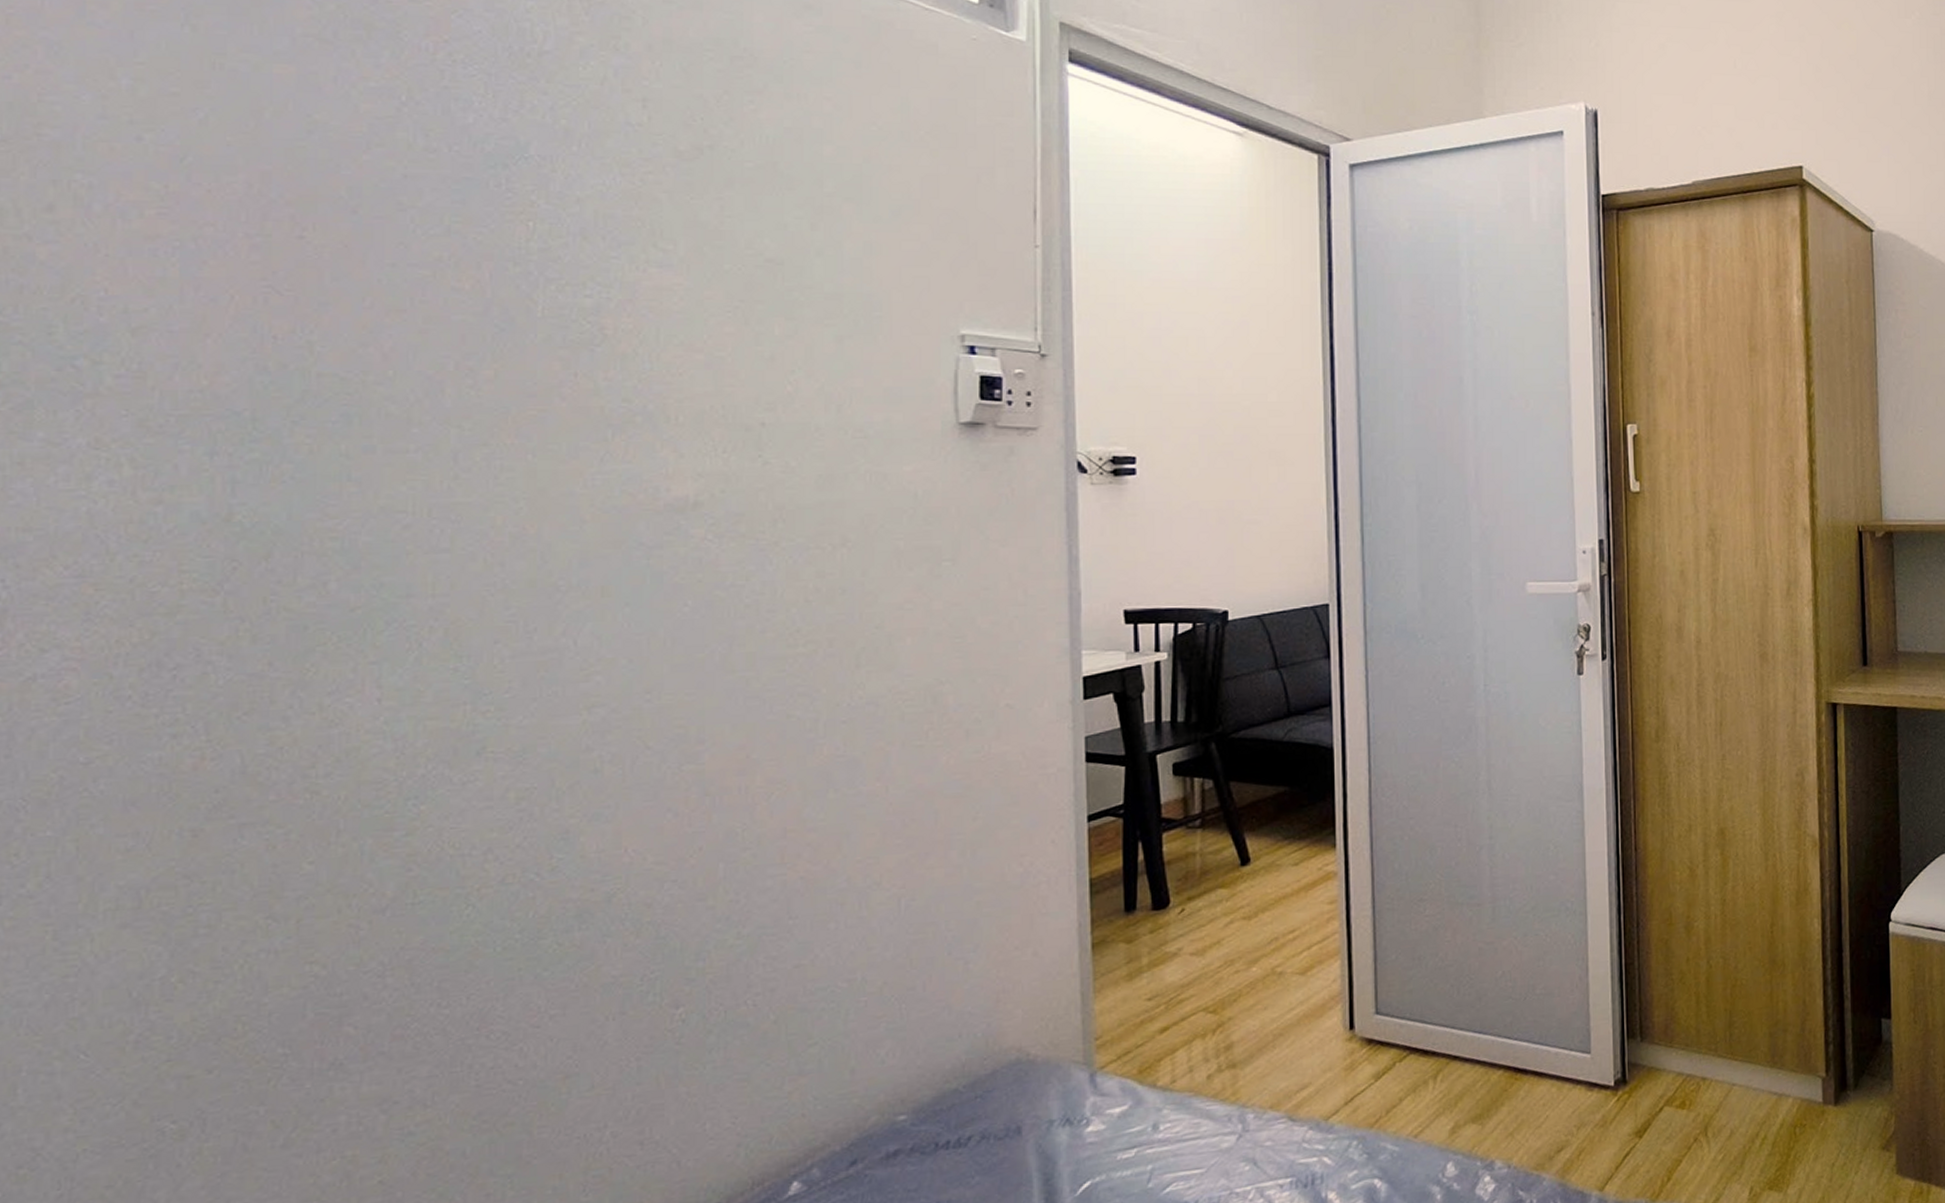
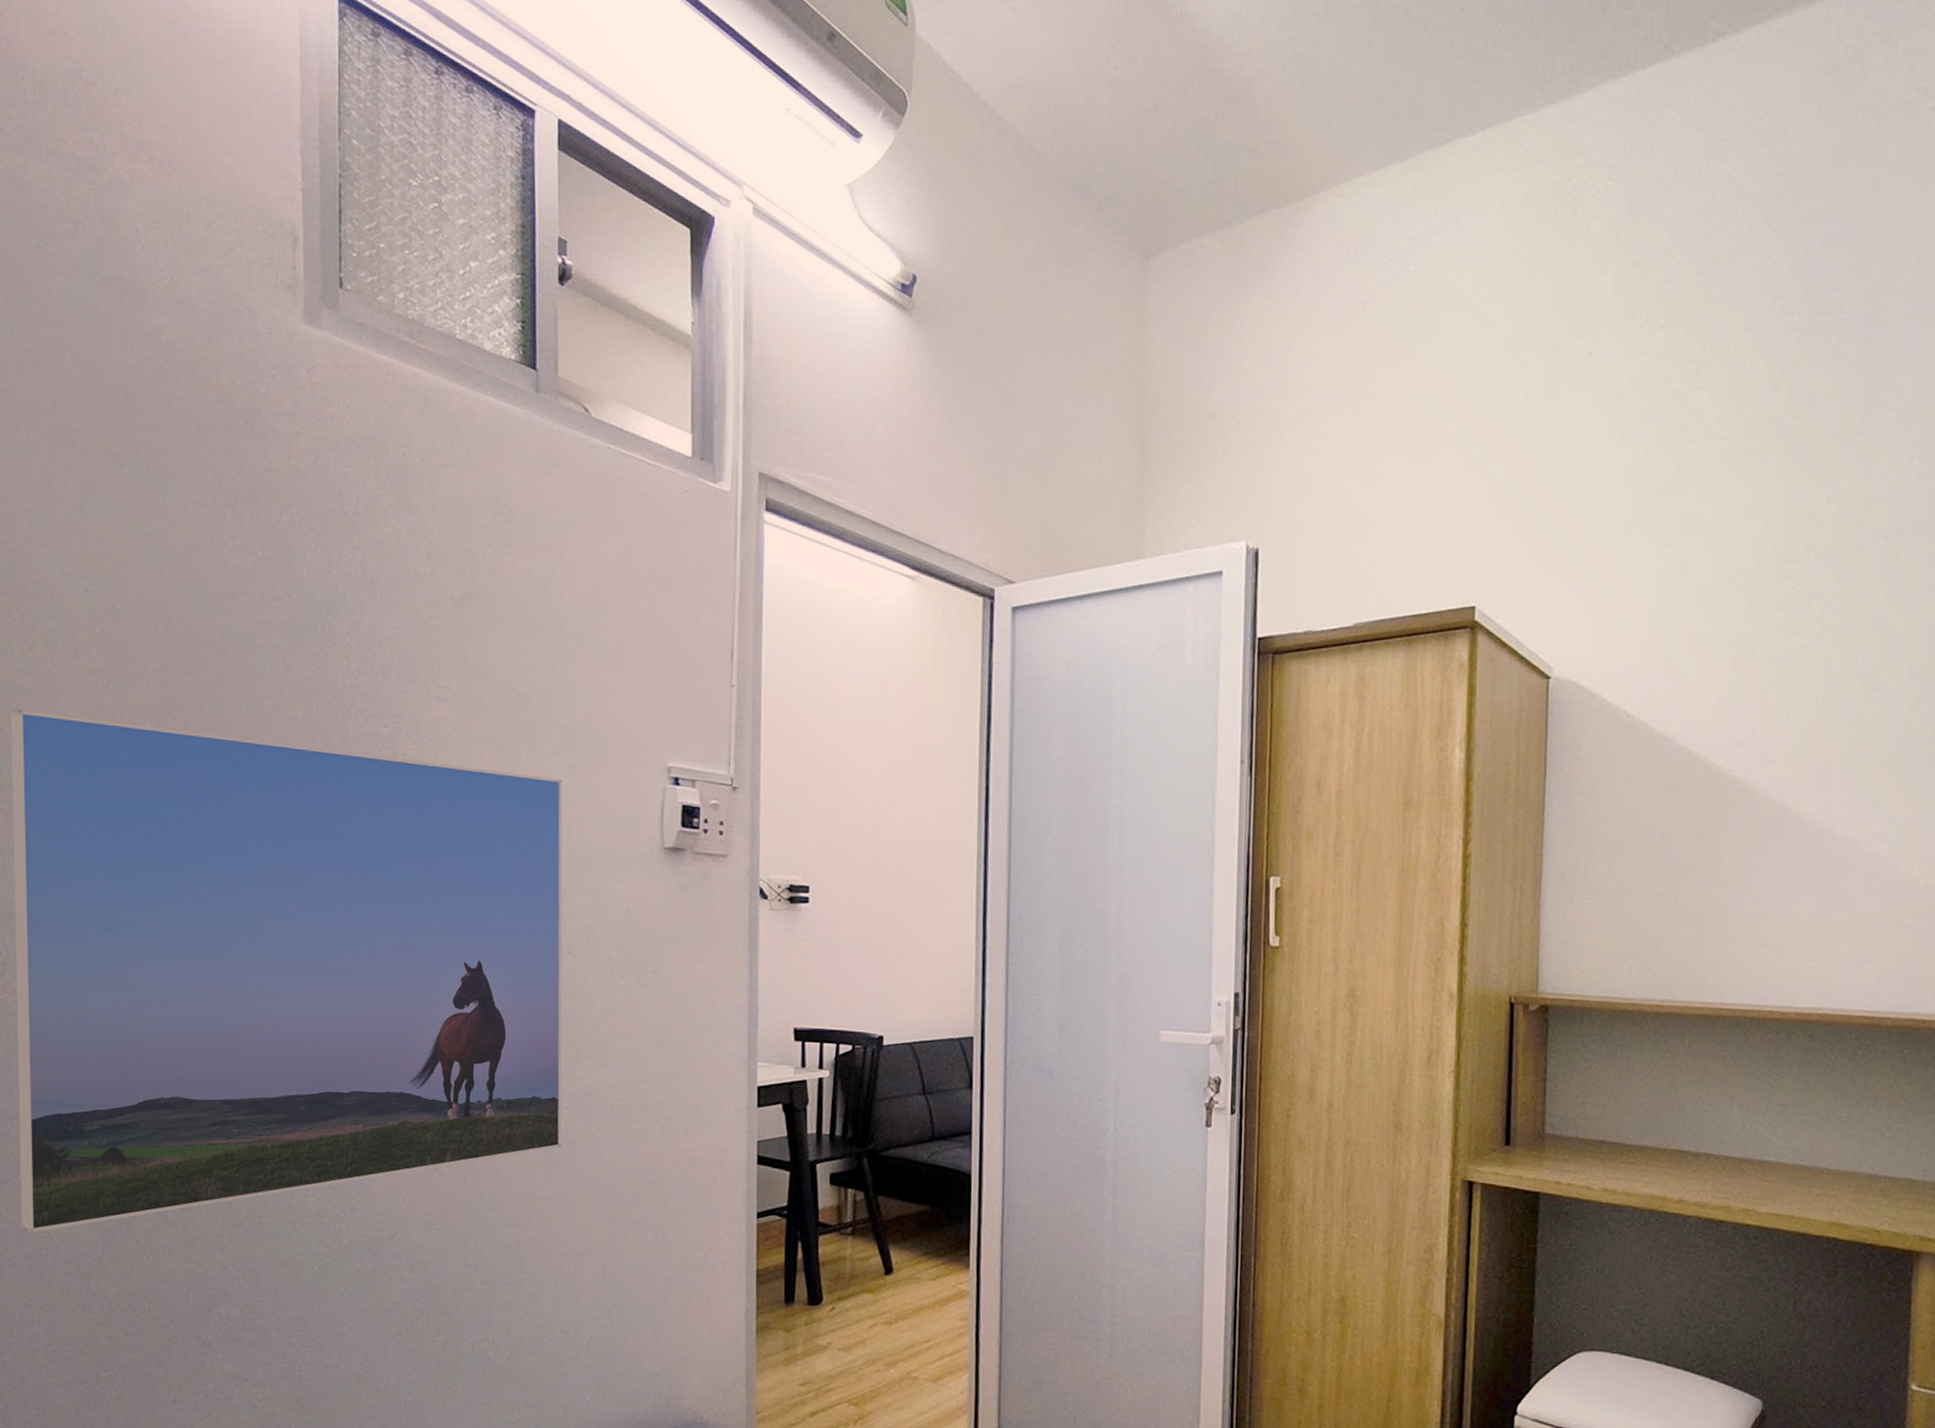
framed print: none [15,286,840,957] -> present [10,710,563,1233]

